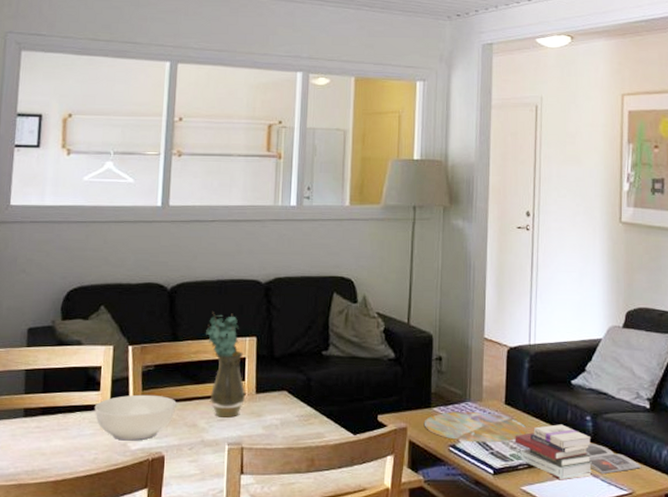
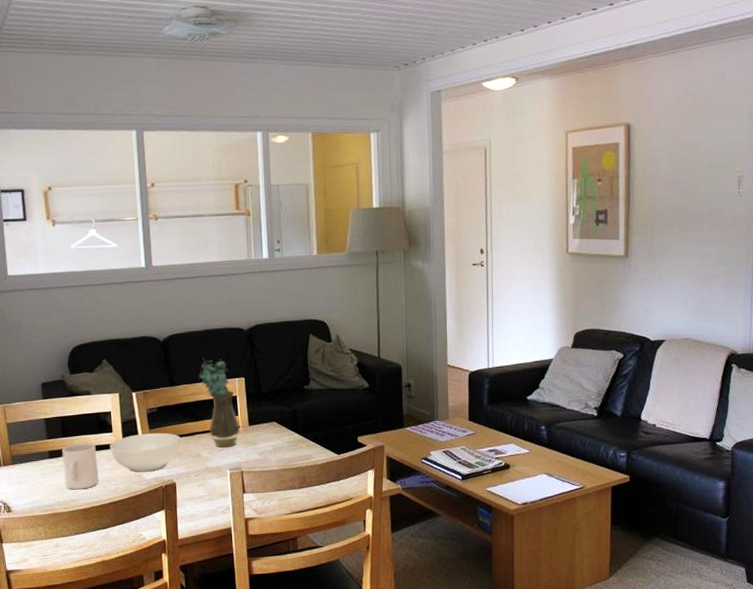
cup: none [37,401,79,457] -> present [62,443,99,490]
decorative tray: present [423,411,527,443] -> none [398,428,489,455]
books: present [515,424,592,480] -> none [479,434,547,481]
magazine: present [586,443,642,475] -> none [541,448,591,474]

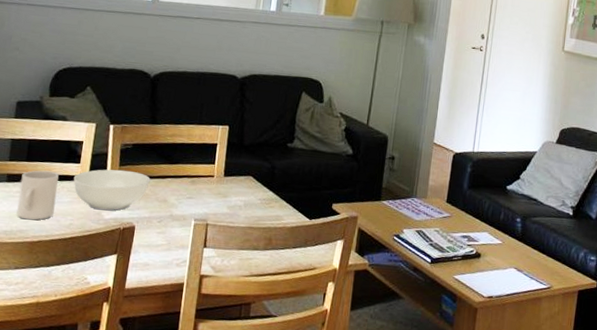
vase: present [199,358,240,448] -> none [182,100,216,196]

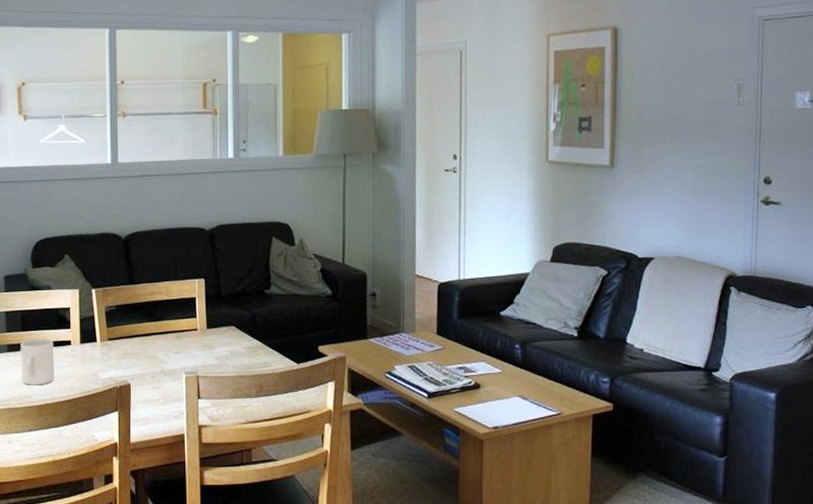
bowl: present [73,169,151,211] -> none [66,331,138,371]

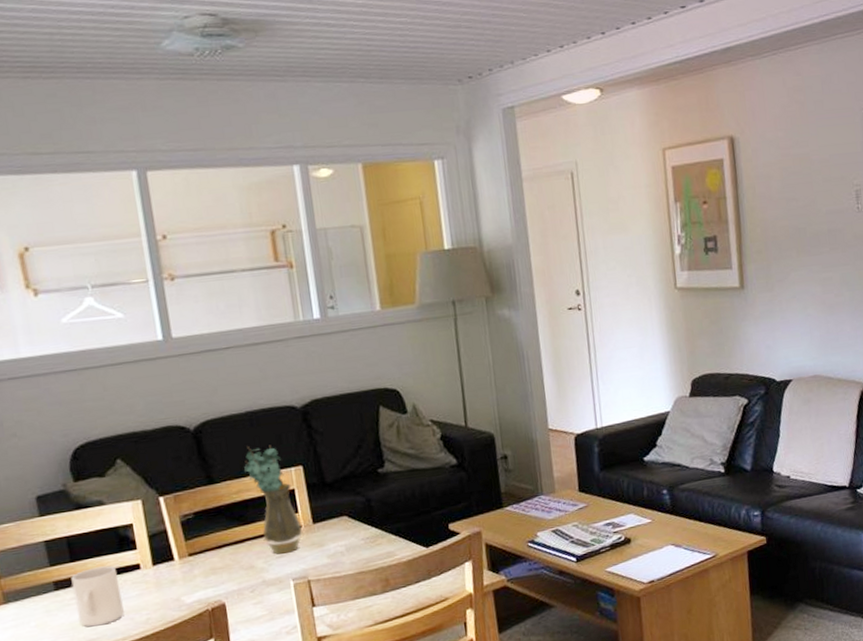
vase: none [159,257,197,350] -> present [244,445,302,555]

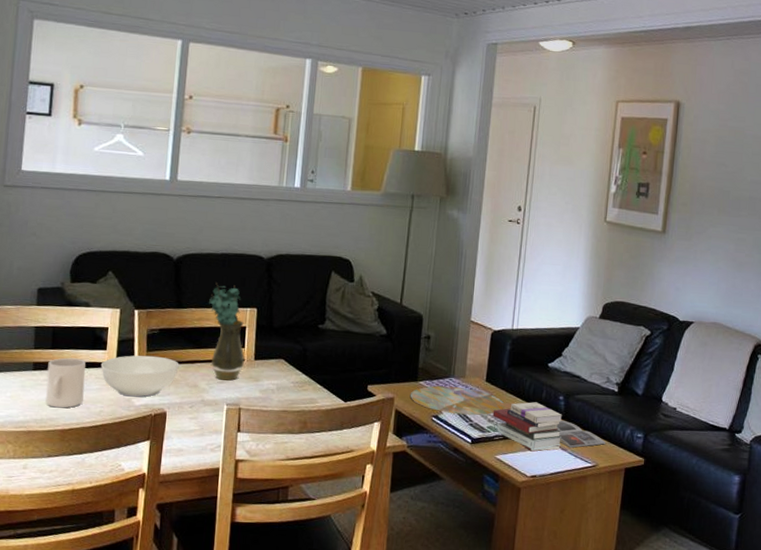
bowl: none [134,543,228,596] -> present [100,355,179,397]
decorative tray: none [498,503,605,536] -> present [410,385,505,416]
books: none [593,502,674,556] -> present [492,402,563,452]
magazine: none [665,515,723,544] -> present [556,420,606,449]

